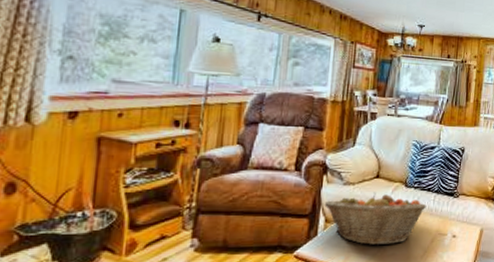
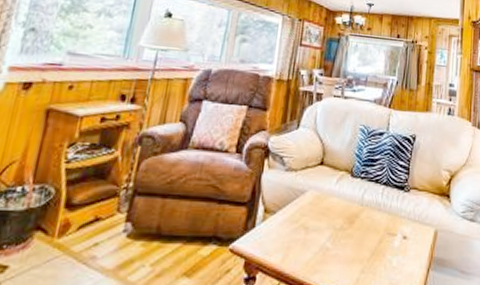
fruit basket: present [324,192,427,246] -> none [264,180,374,244]

